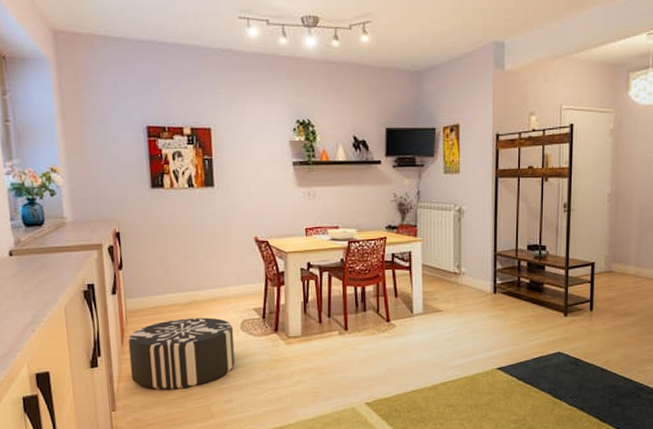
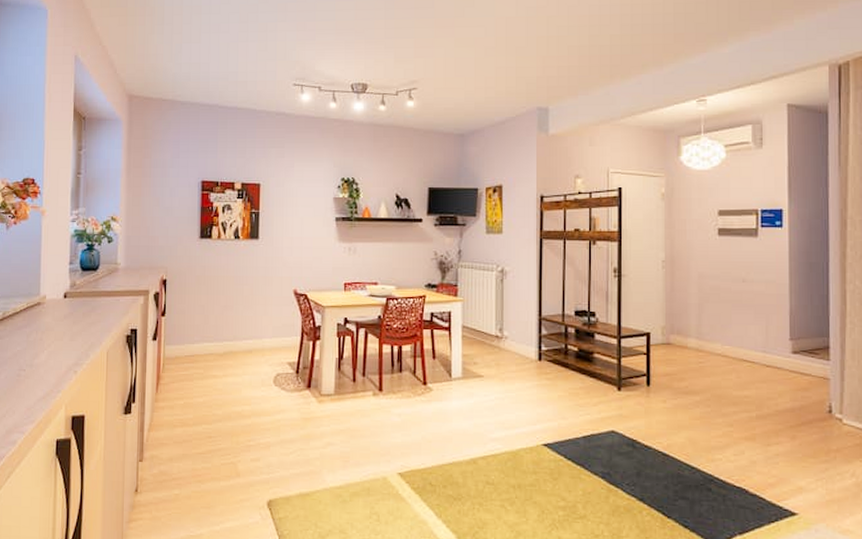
pouf: present [128,317,236,390] -> none [161,368,266,443]

